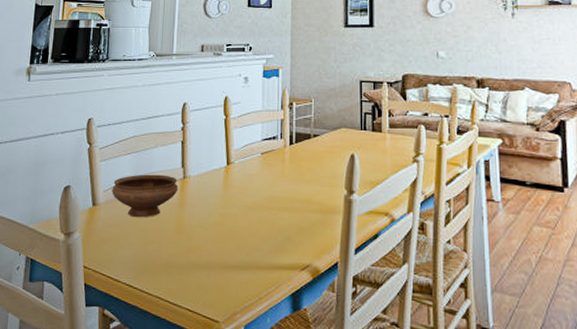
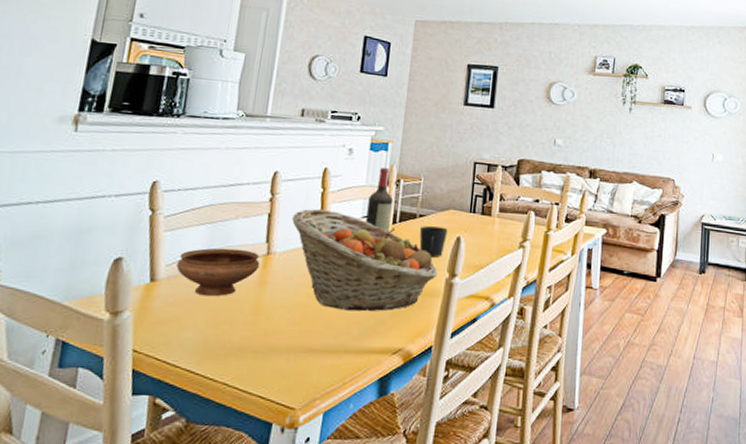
fruit basket: none [202,134,336,229] -> present [292,208,438,312]
wine bottle: none [266,93,288,152] -> present [366,168,394,232]
cup: none [315,145,342,175] -> present [419,226,448,257]

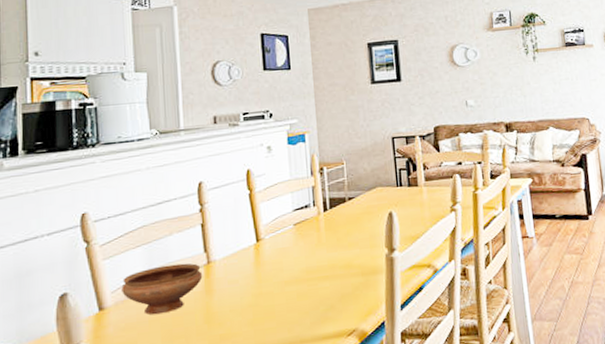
fruit basket: present [292,208,438,312] -> none [225,209,377,304]
wine bottle: present [366,168,394,232] -> none [296,159,323,220]
cup: present [419,226,448,257] -> none [351,205,379,236]

